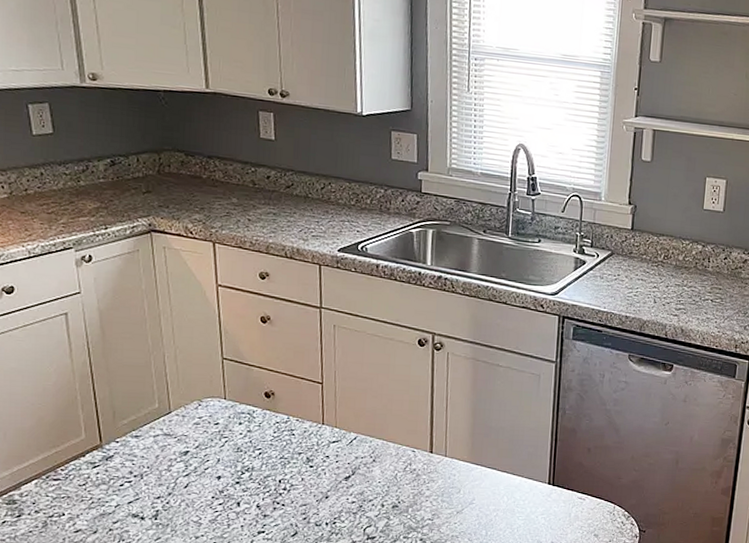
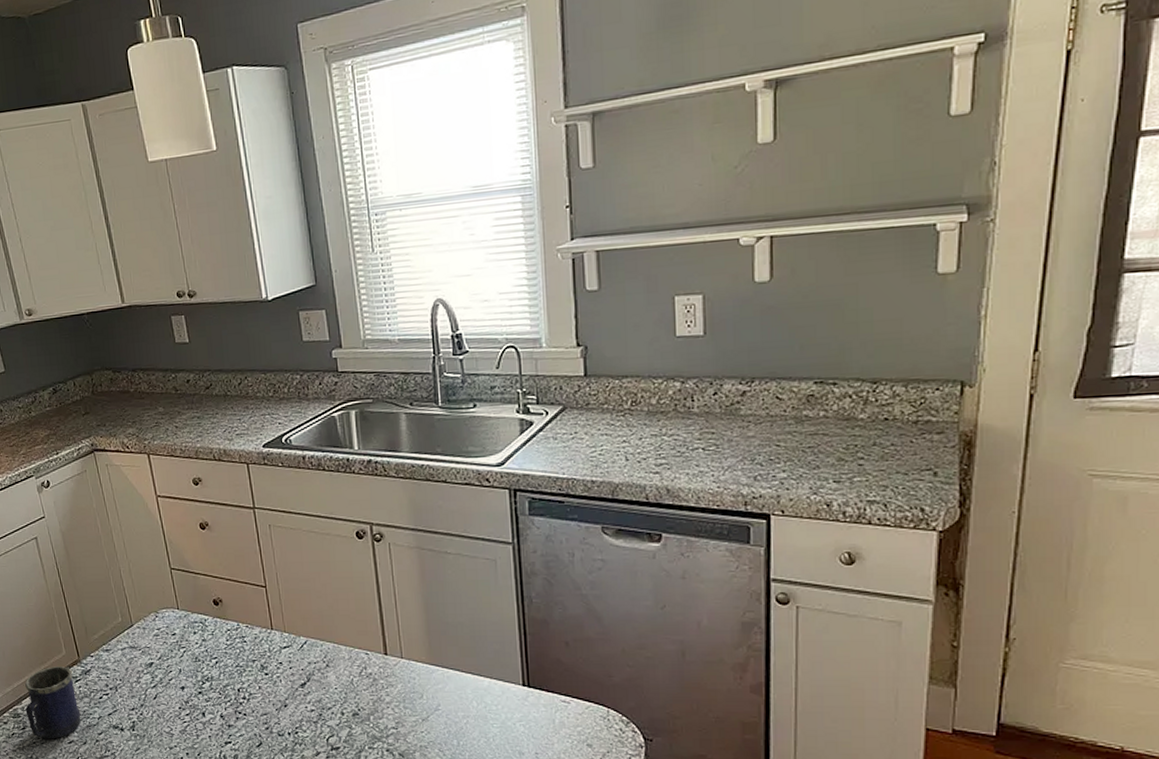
mug: none [24,451,95,528] -> present [25,667,81,739]

